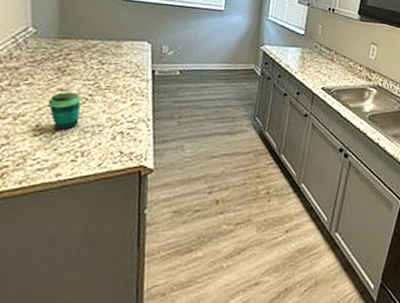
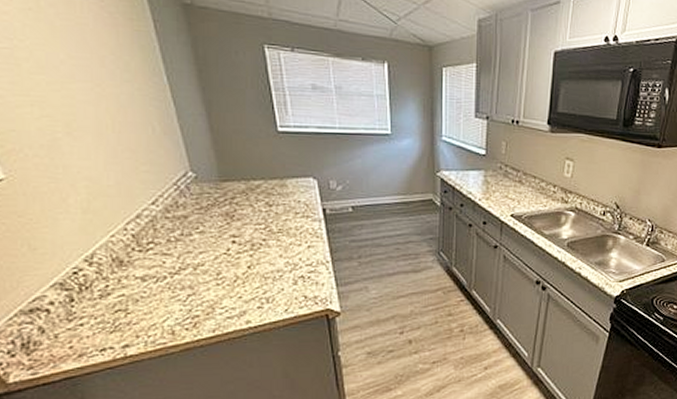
cup: present [47,91,82,130] -> none [223,238,258,277]

